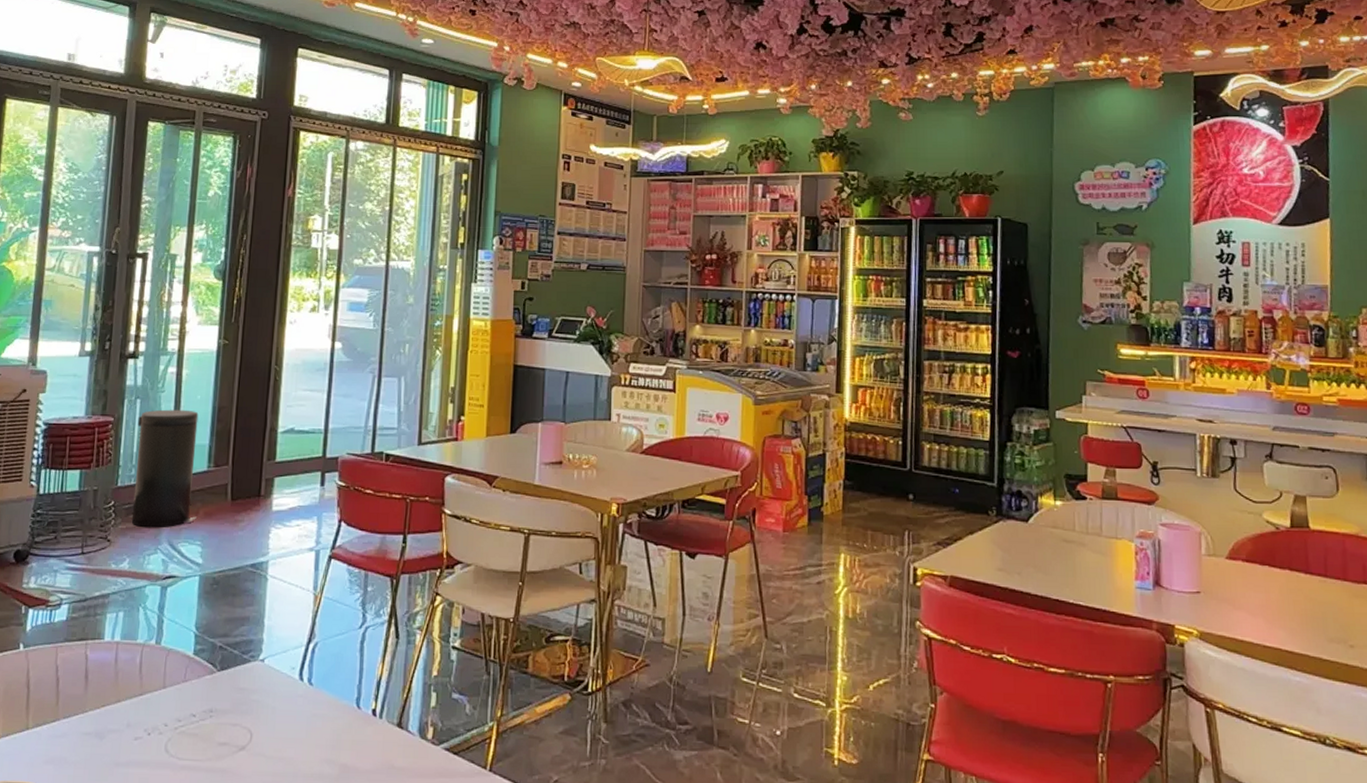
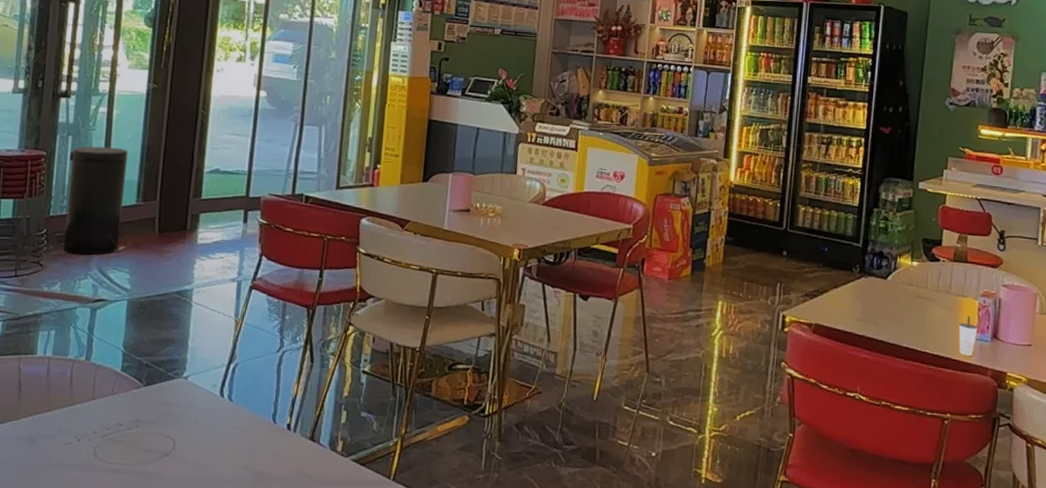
cup: none [1114,561,1137,608] -> present [958,316,978,357]

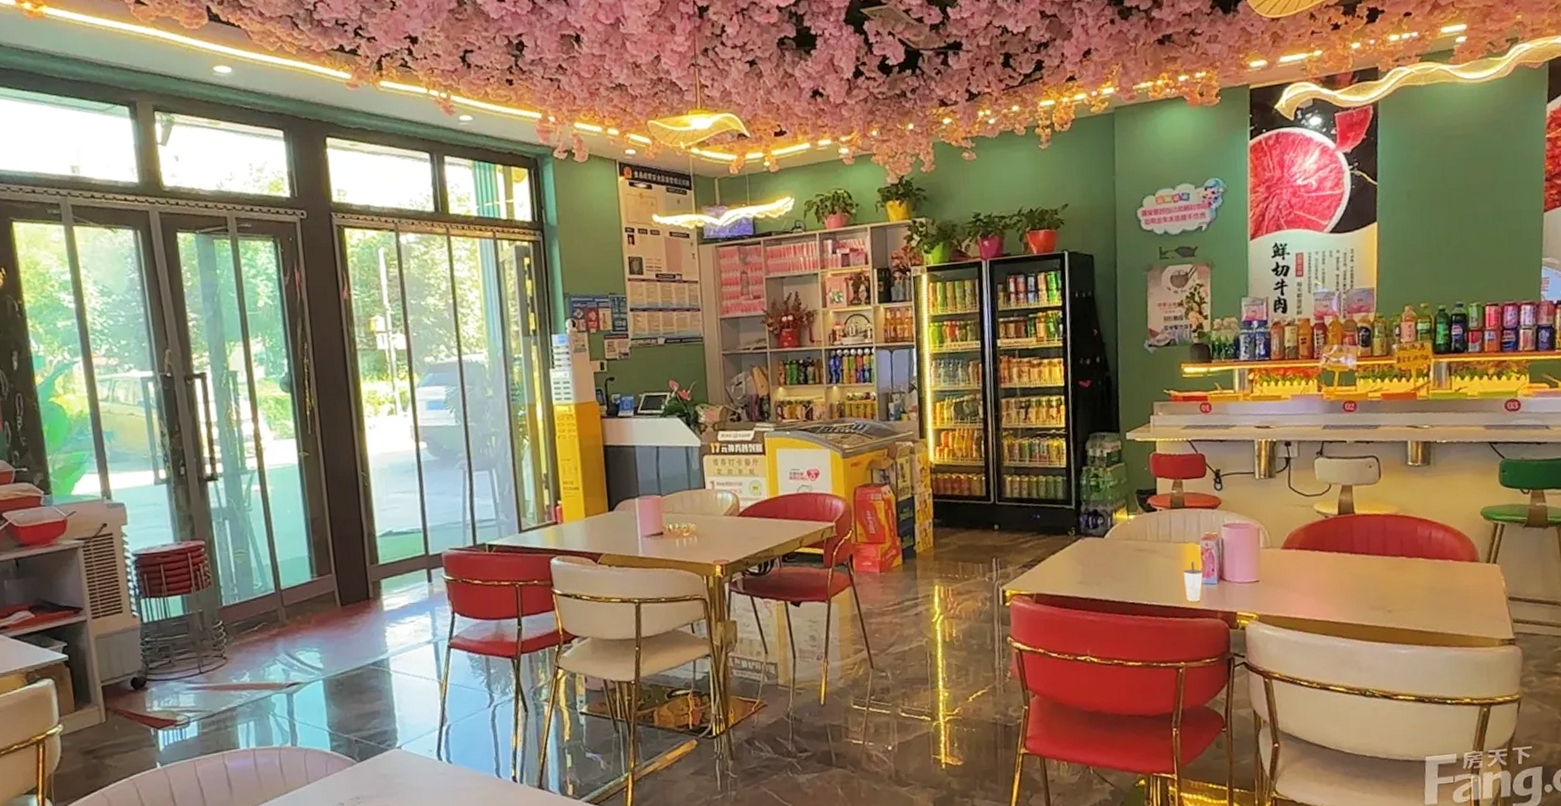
pedal bin: present [63,146,128,256] -> none [230,525,309,642]

